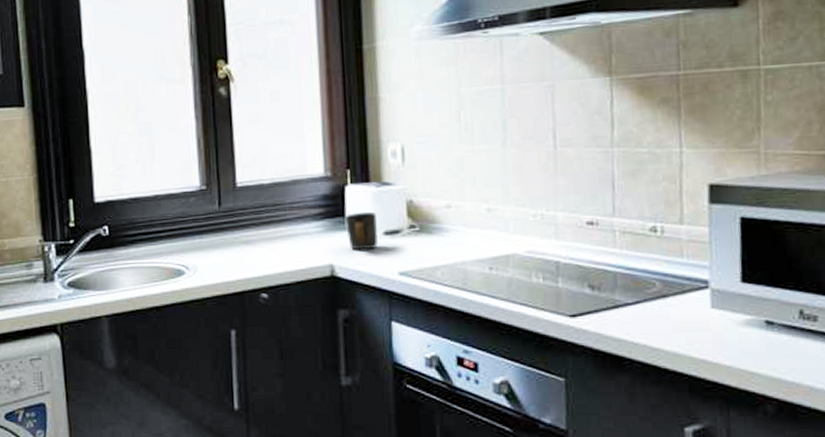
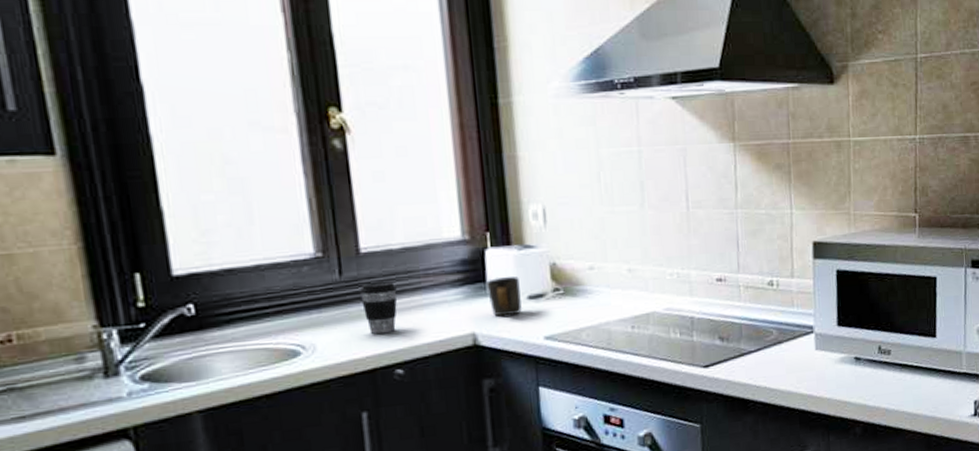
coffee cup: none [234,213,266,259] -> present [359,282,397,334]

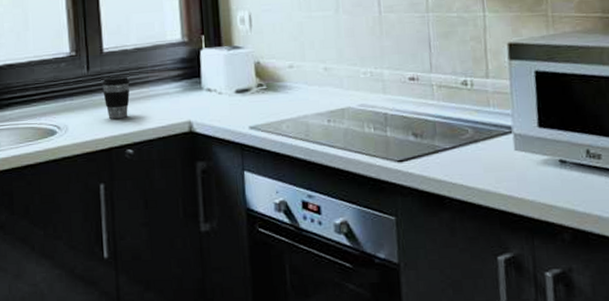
mug: present [485,276,522,317] -> none [200,72,230,108]

